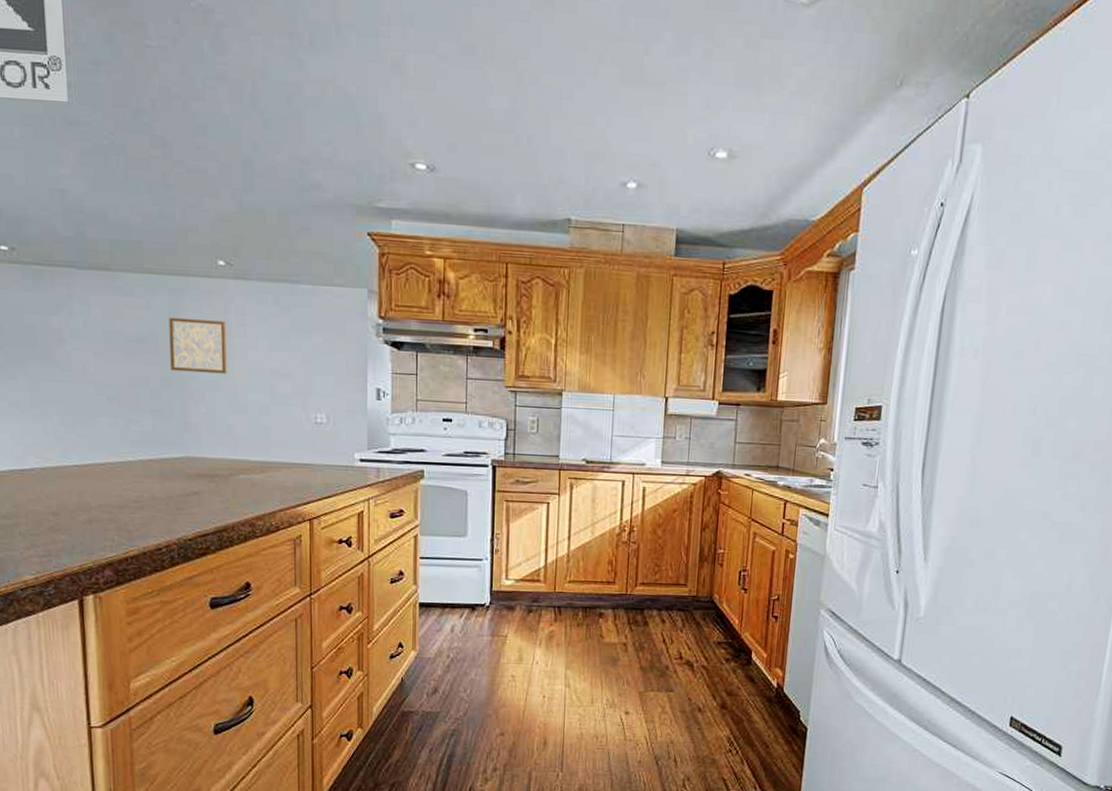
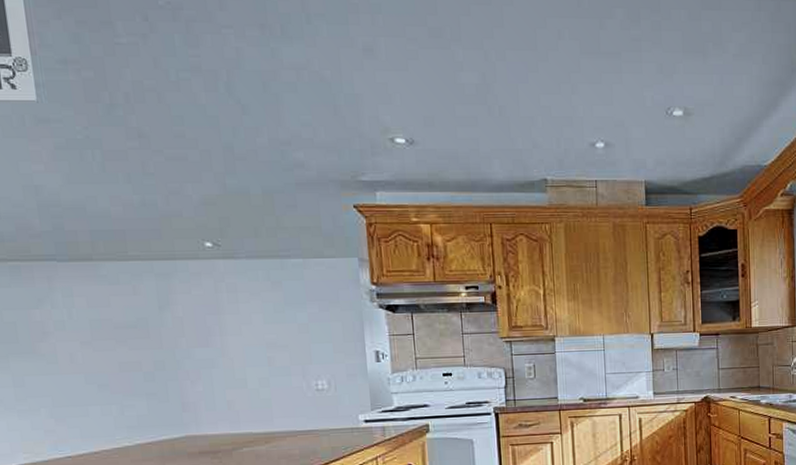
wall art: present [169,317,227,374] -> none [158,300,223,353]

